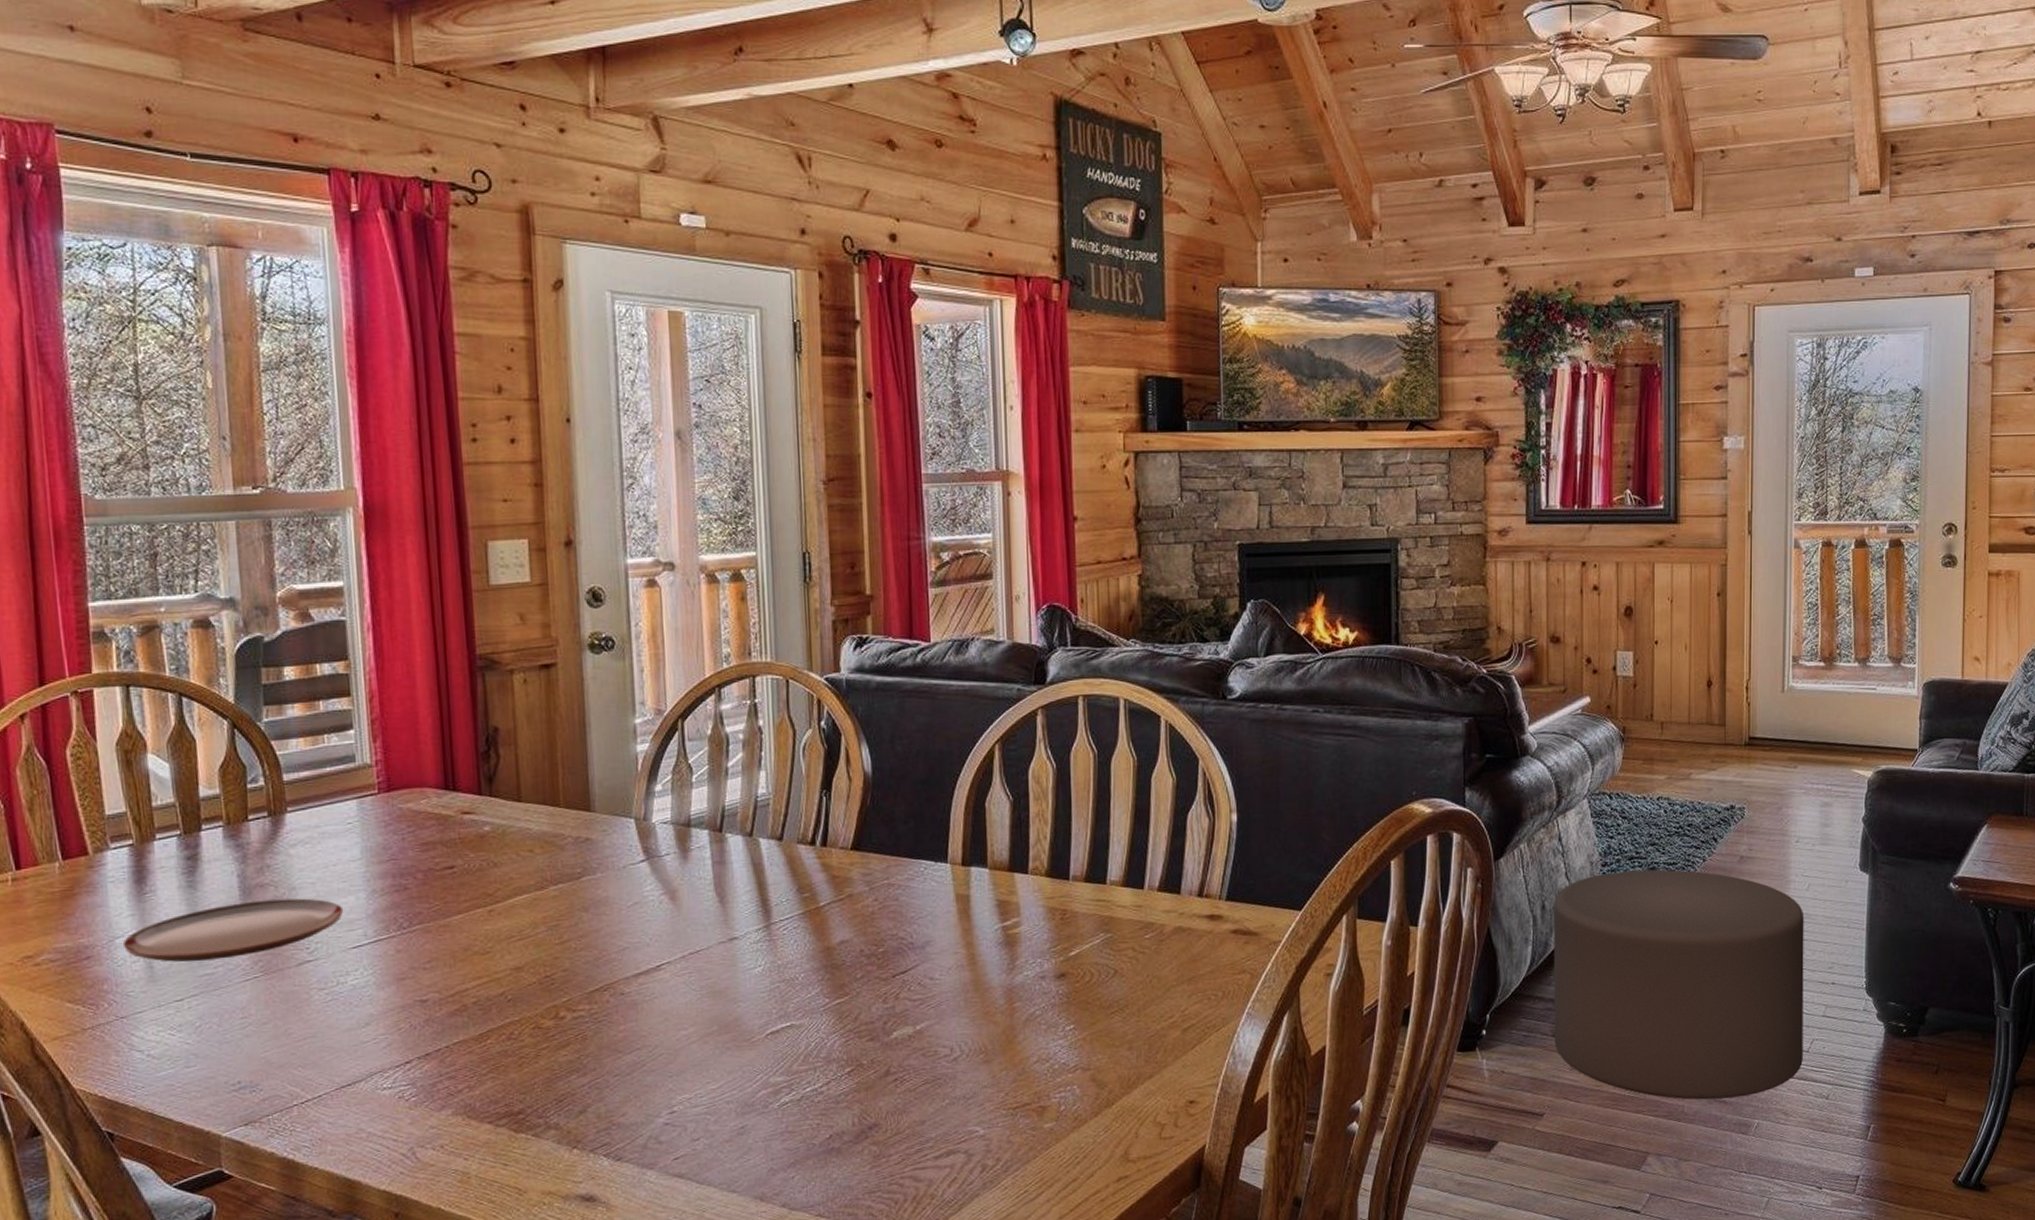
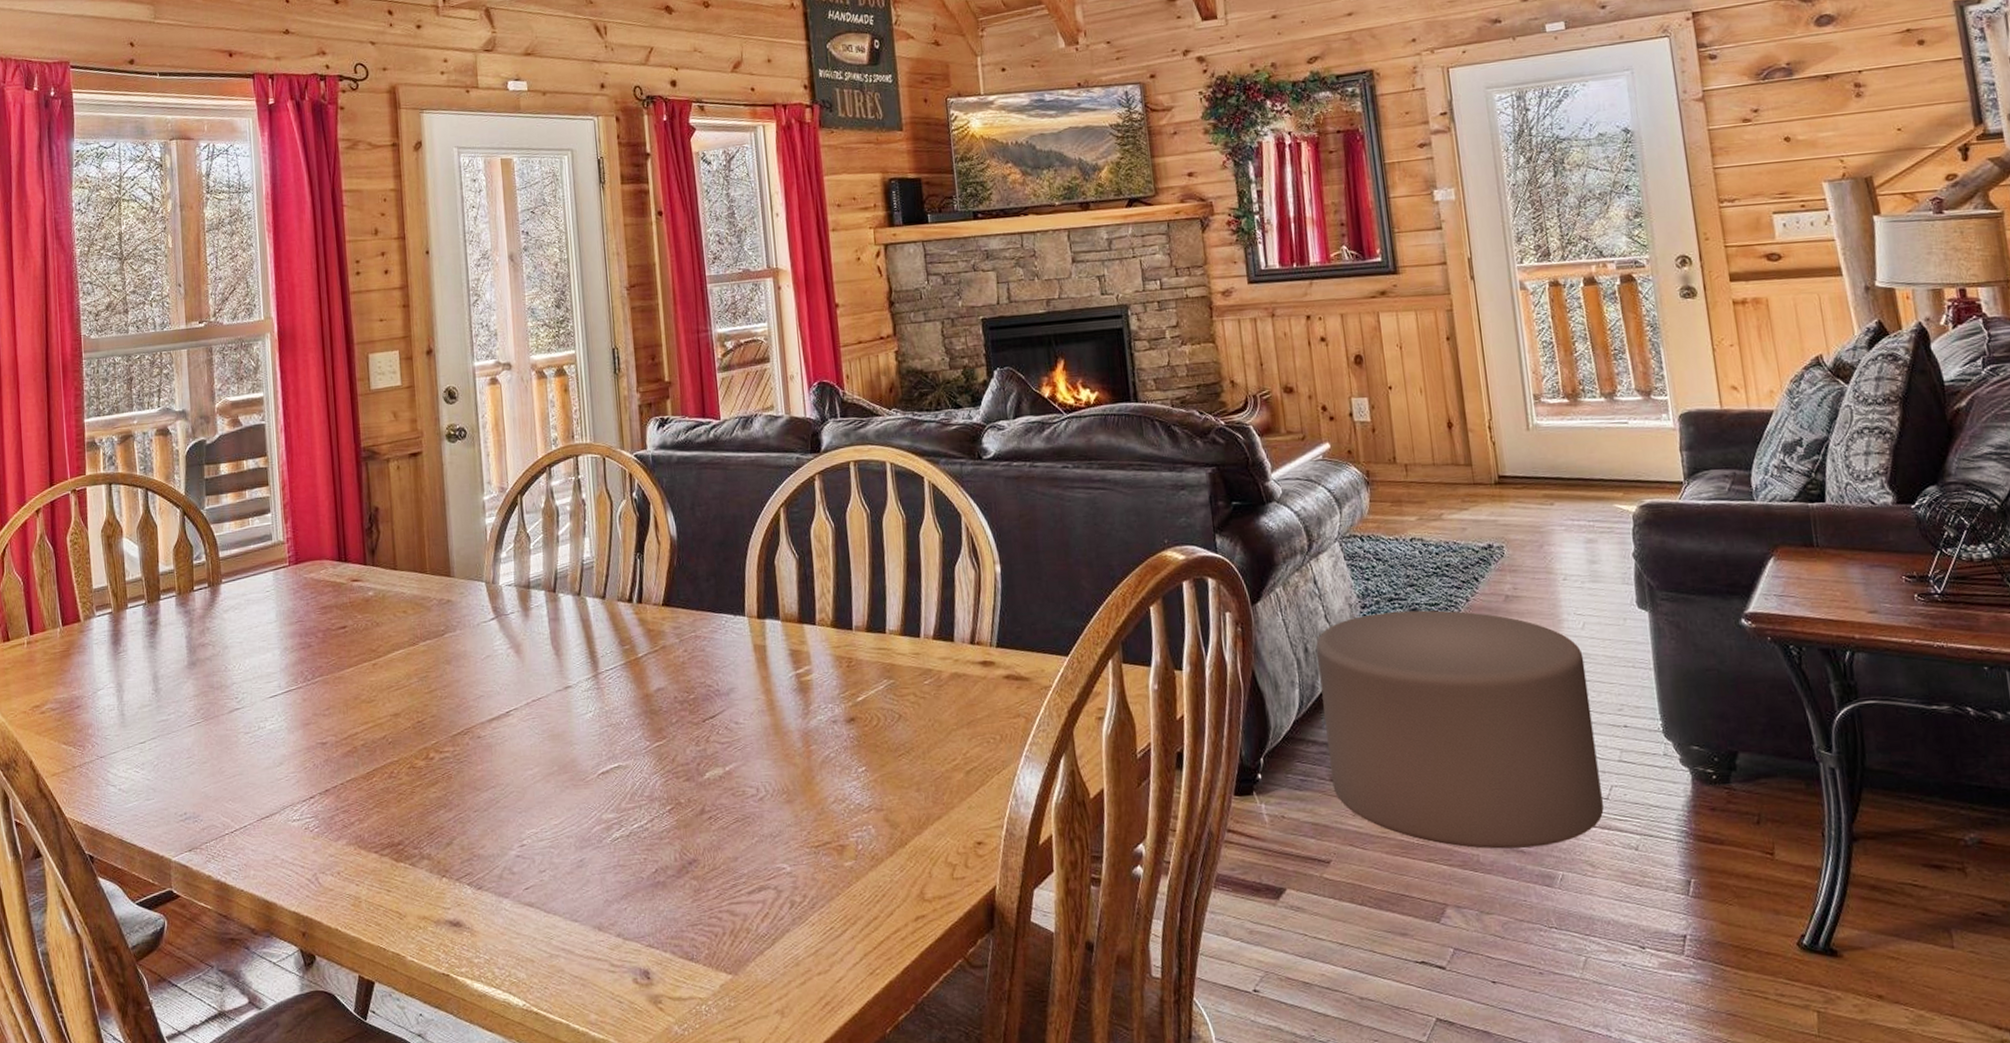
plate: present [123,898,344,962] -> none [104,655,264,710]

